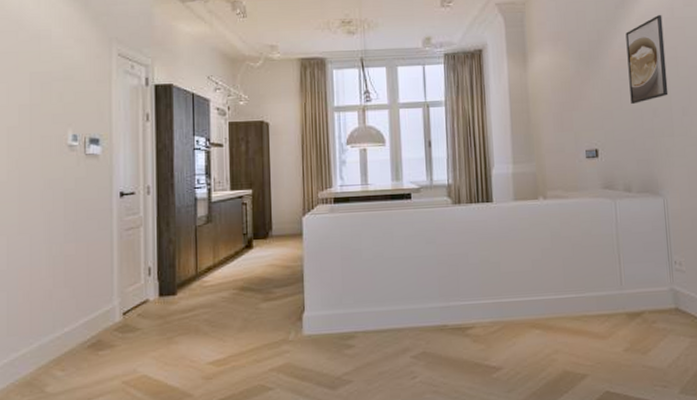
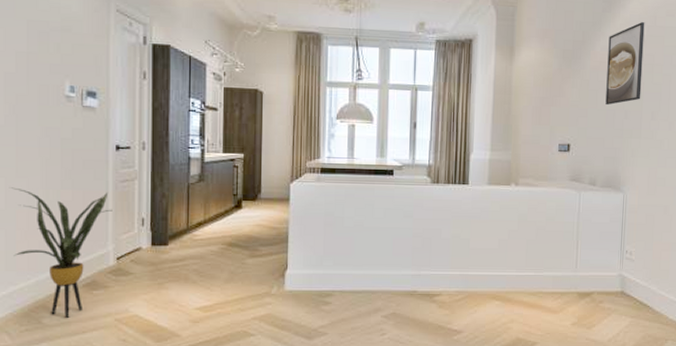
house plant: none [12,242,118,384] -> present [10,187,113,318]

